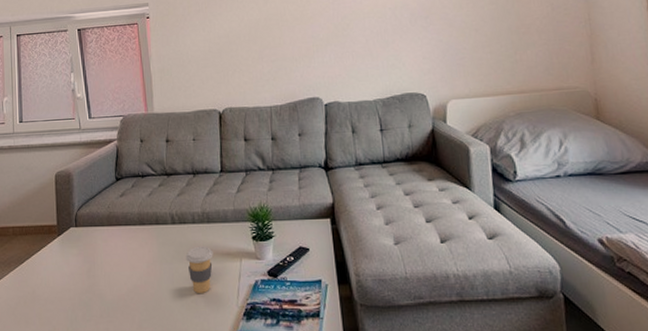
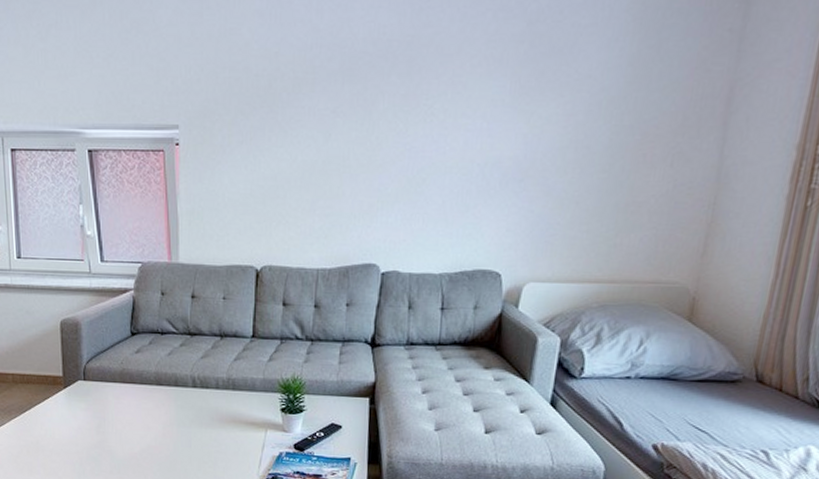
coffee cup: present [185,246,213,293] -> none [205,412,237,460]

